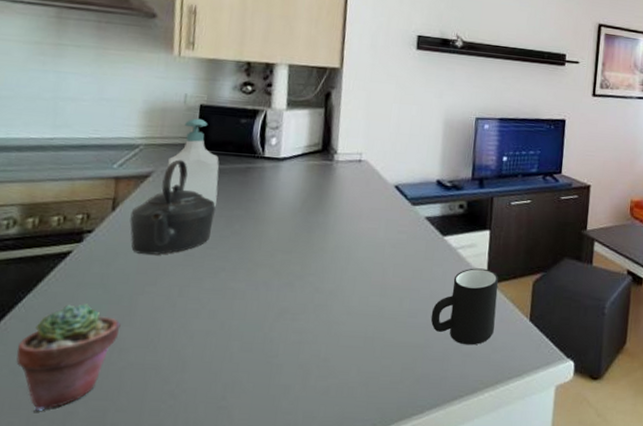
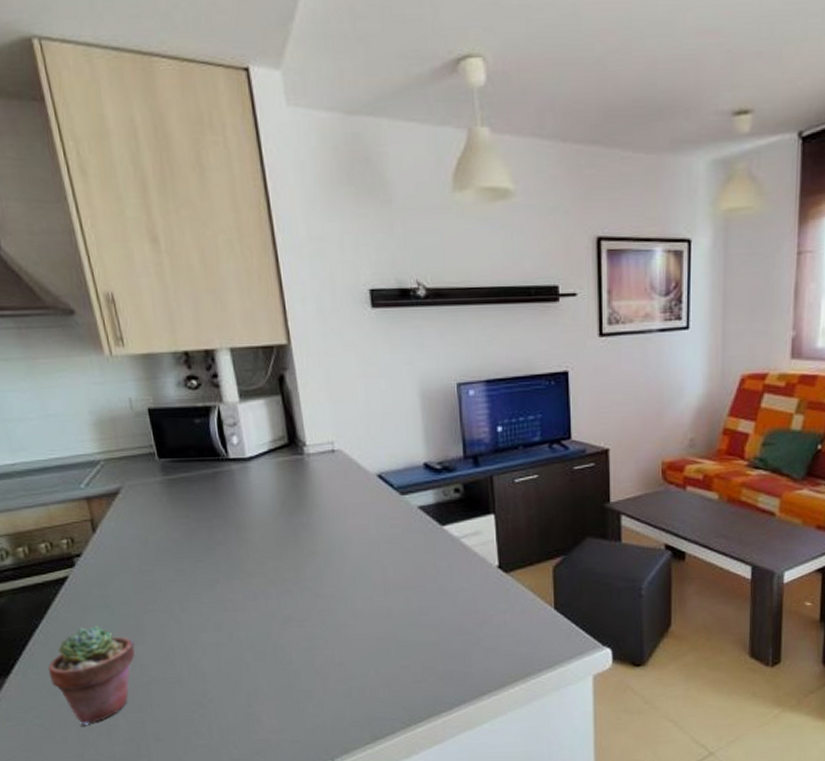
kettle: present [129,159,216,255] -> none [111,472,196,573]
soap bottle: present [168,118,219,207] -> none [132,424,193,518]
mug: present [430,268,499,345] -> none [443,557,515,640]

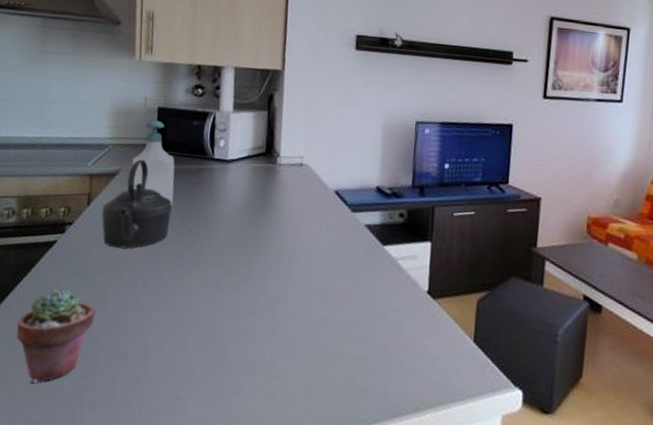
kettle: none [111,472,196,573] -> present [101,159,172,248]
soap bottle: none [132,424,193,518] -> present [132,120,175,205]

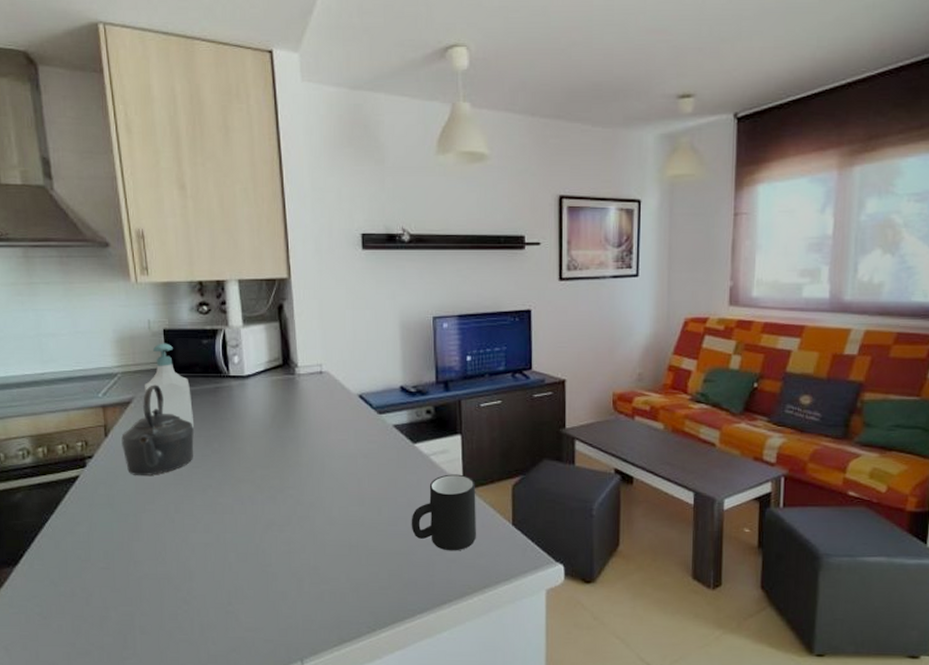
potted succulent: present [16,289,96,383] -> none [52,522,132,615]
mug: none [371,281,441,362] -> present [411,474,476,551]

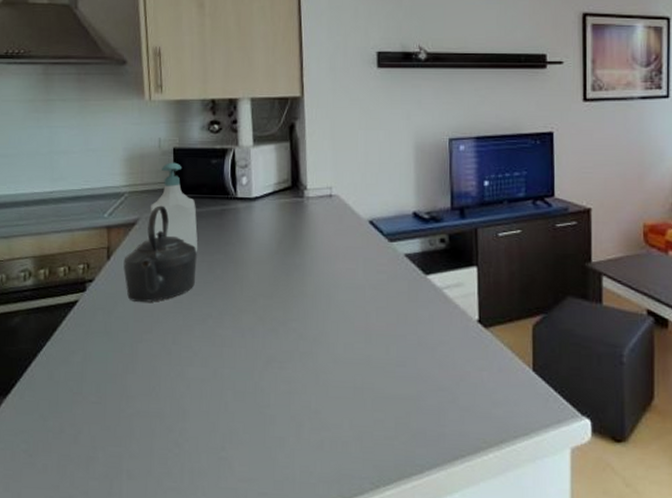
mug: present [411,474,476,551] -> none [421,310,493,399]

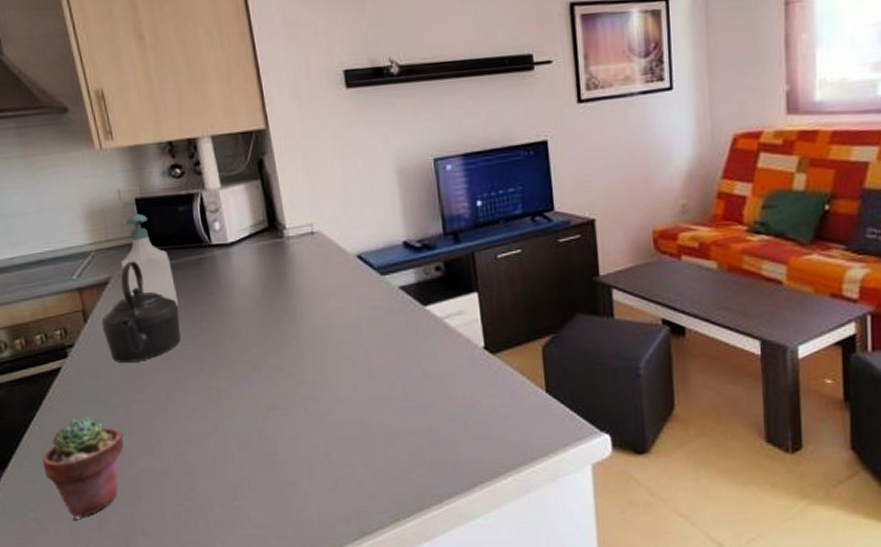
potted succulent: none [43,351,126,455] -> present [42,417,124,519]

